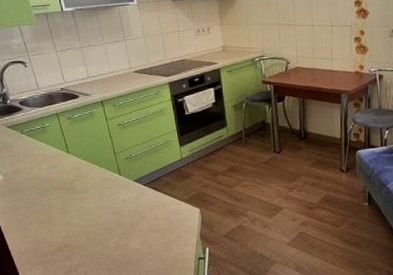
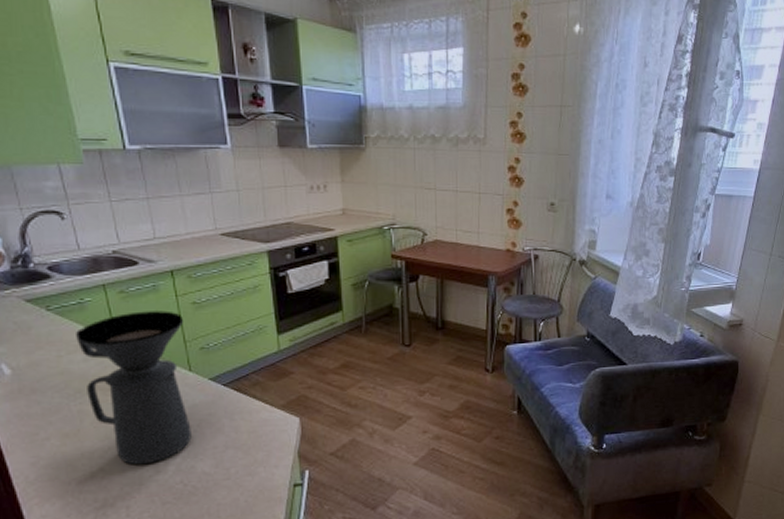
coffee maker: none [42,131,125,243] -> present [76,311,192,465]

